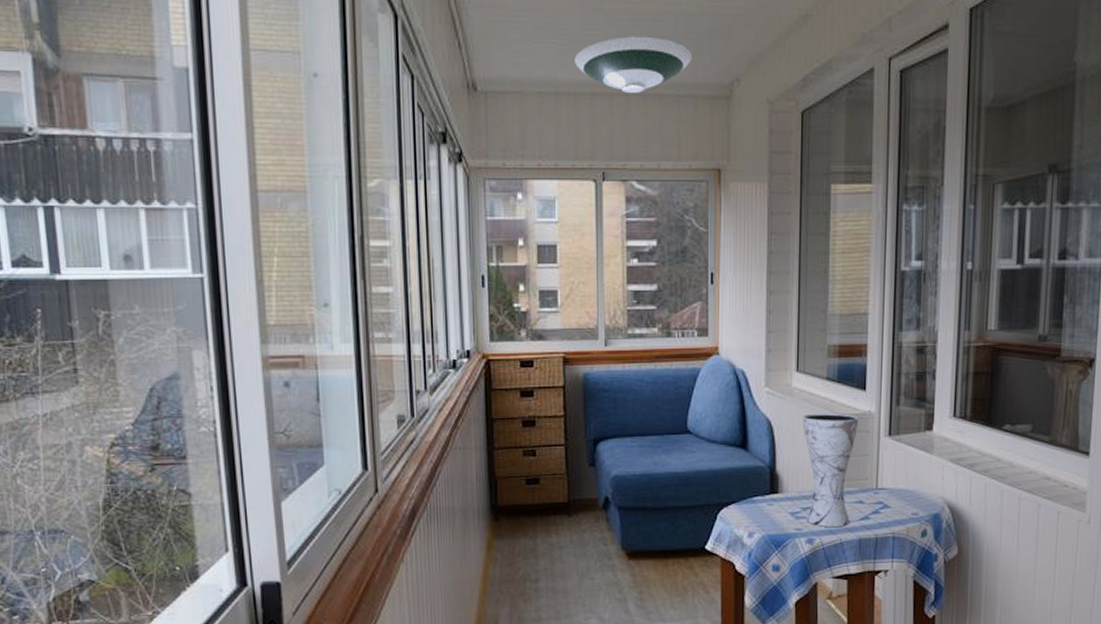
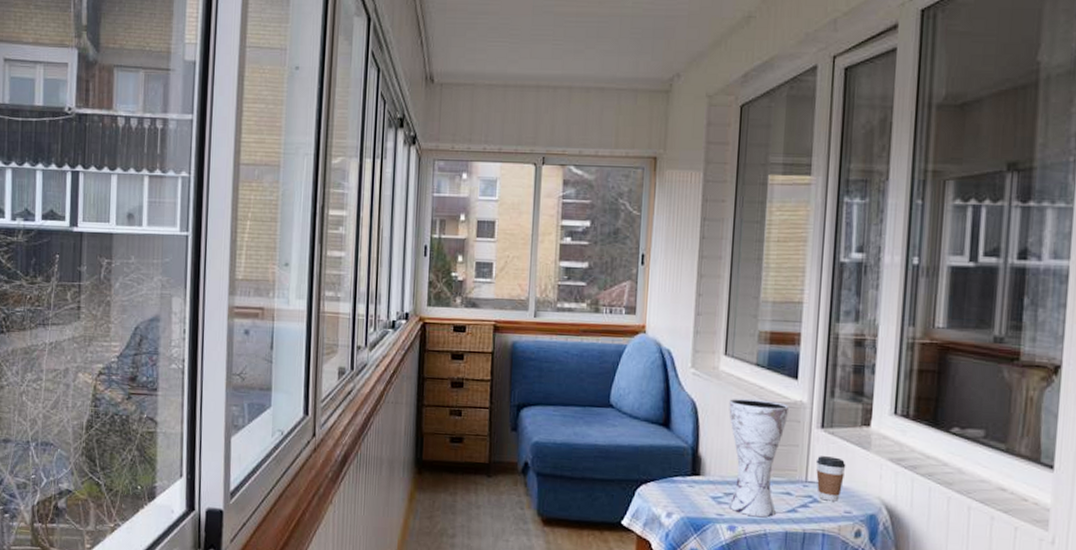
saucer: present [574,36,692,93] -> none [523,35,635,86]
coffee cup: none [884,463,912,505] -> present [815,456,846,502]

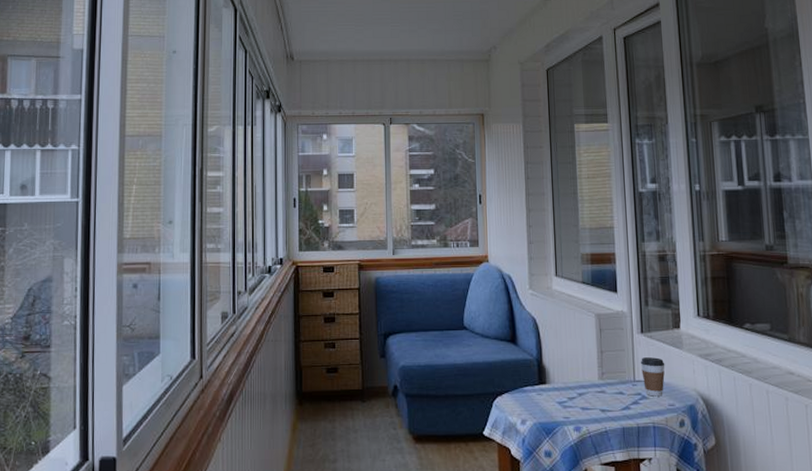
vase: present [728,398,788,517] -> none [564,312,613,416]

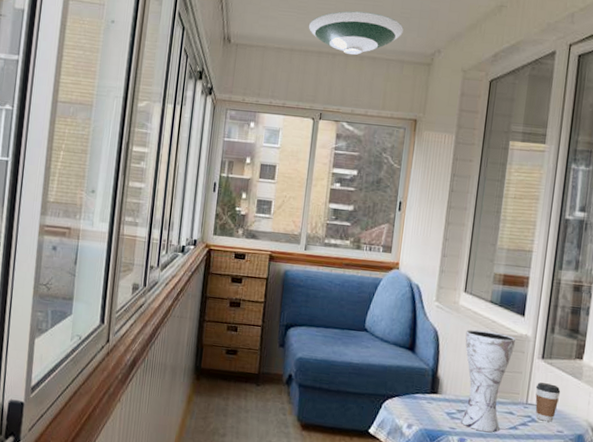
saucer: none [367,18,458,59] -> present [308,11,404,55]
vase: none [564,312,613,416] -> present [460,329,515,432]

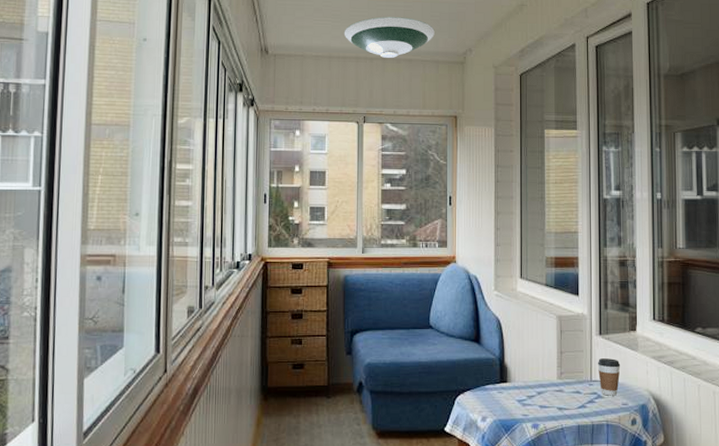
vase: present [460,329,515,432] -> none [527,314,573,413]

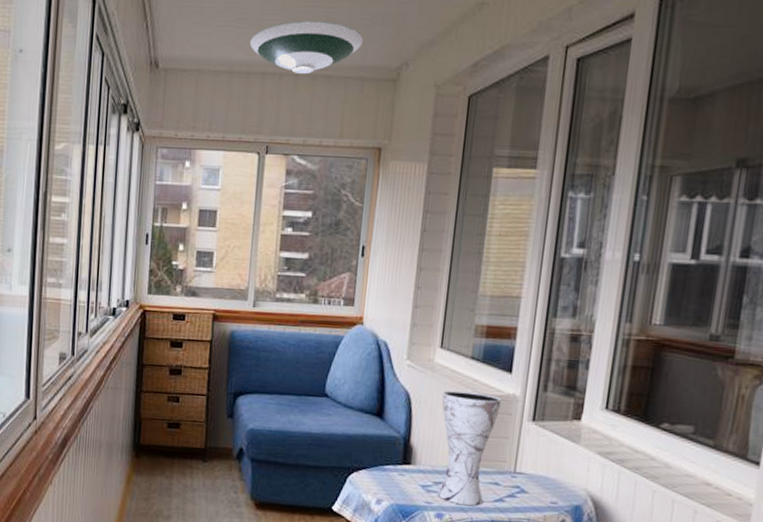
vase: none [527,314,573,413] -> present [437,390,501,506]
coffee cup: present [597,358,621,396] -> none [524,448,555,492]

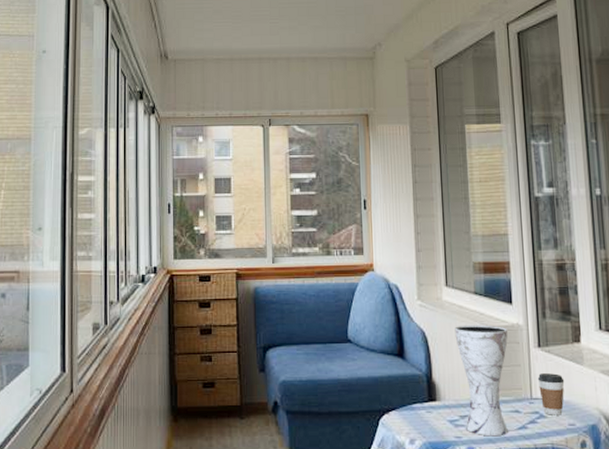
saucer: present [249,21,363,74] -> none [245,14,341,57]
coffee cup: none [524,448,555,492] -> present [537,373,565,415]

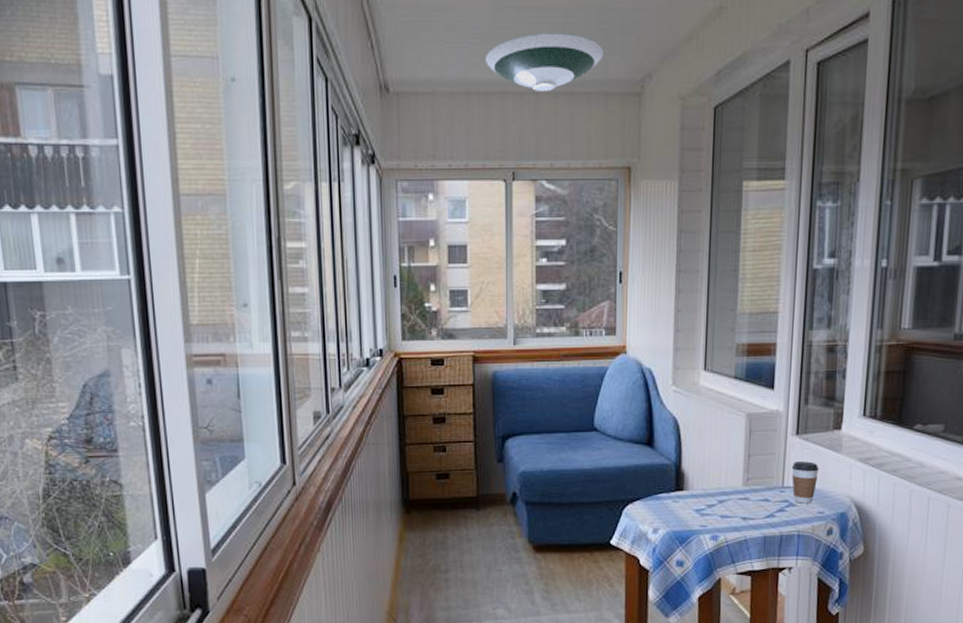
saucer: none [245,14,341,57] -> present [485,33,603,91]
vase: present [455,325,508,435] -> none [709,411,765,524]

